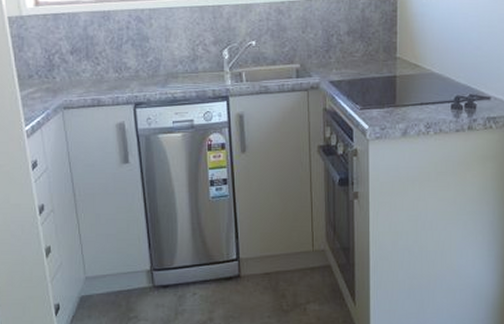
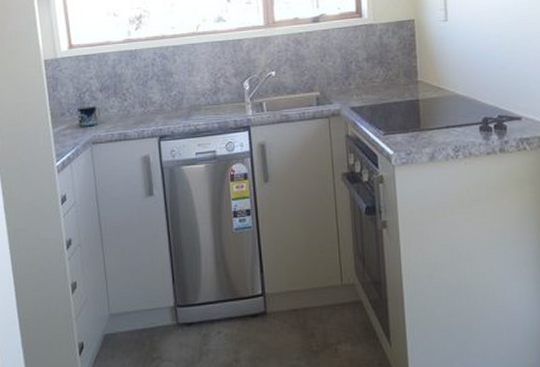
mug: none [46,68,74,91] -> present [77,105,102,127]

